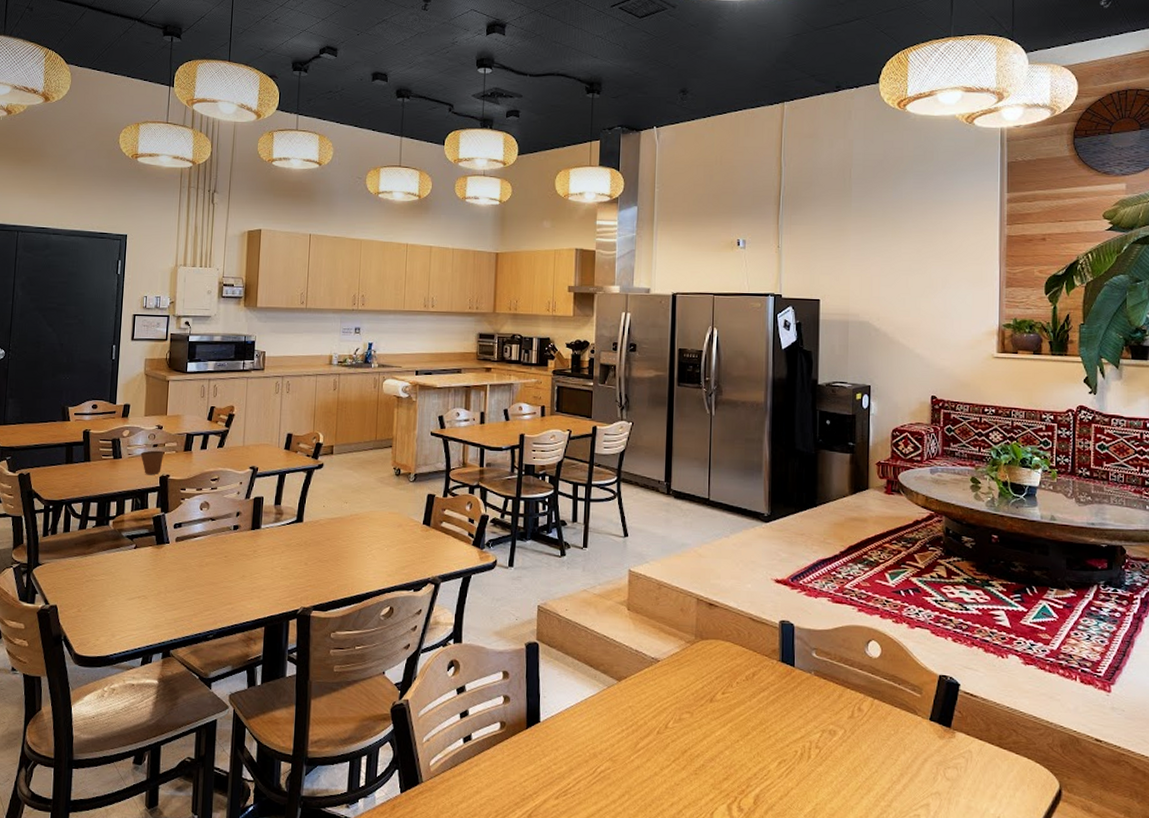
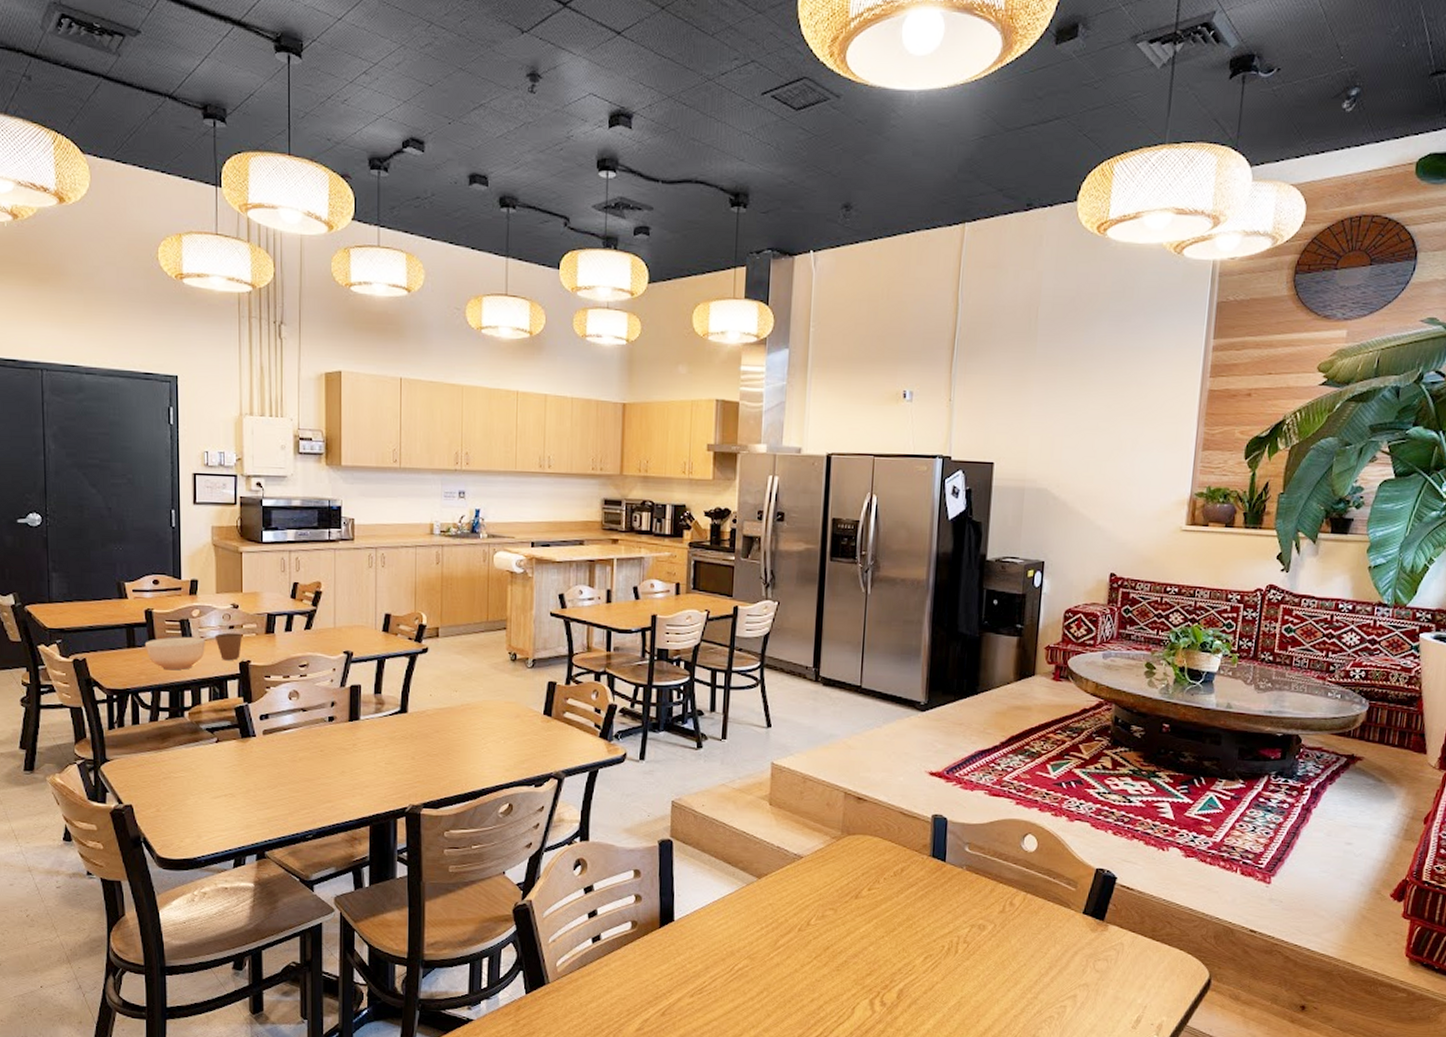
bowl: none [80,453,132,484] -> present [144,636,205,671]

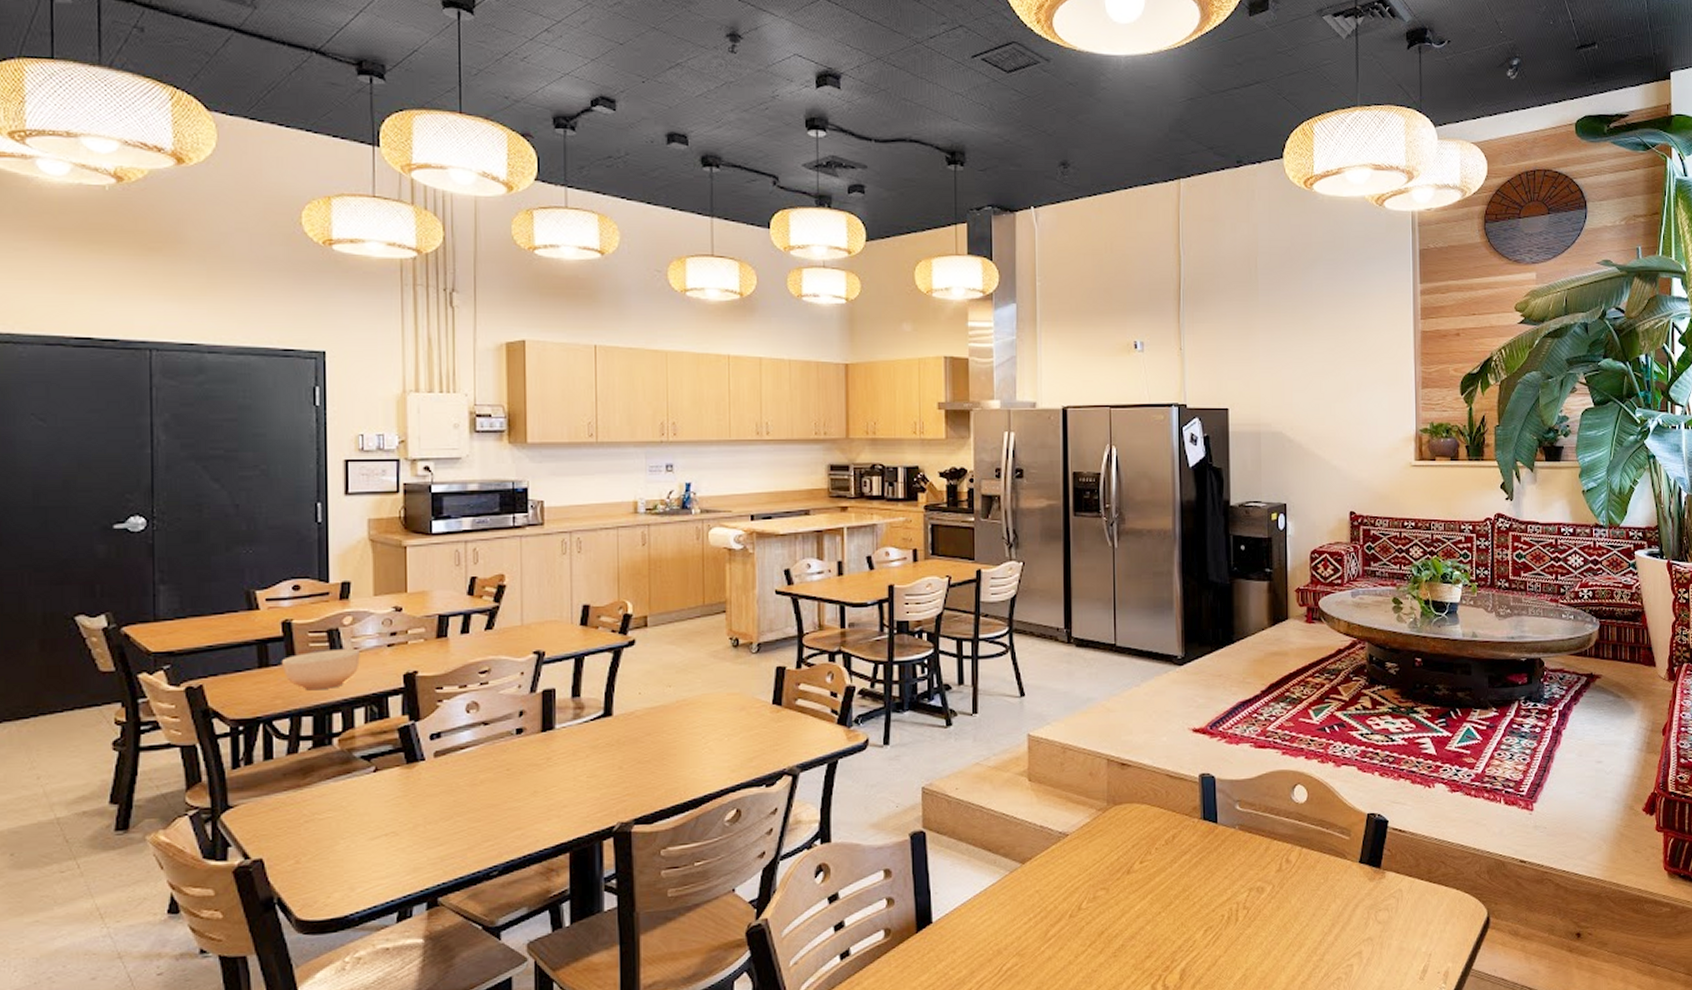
cup: present [215,632,242,661] -> none [372,640,406,674]

